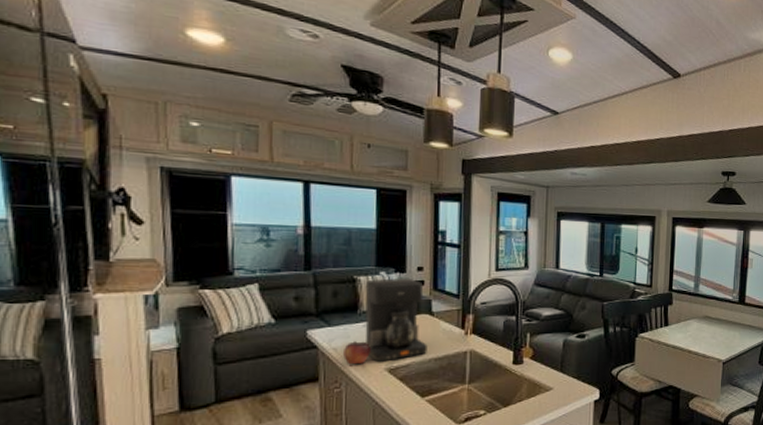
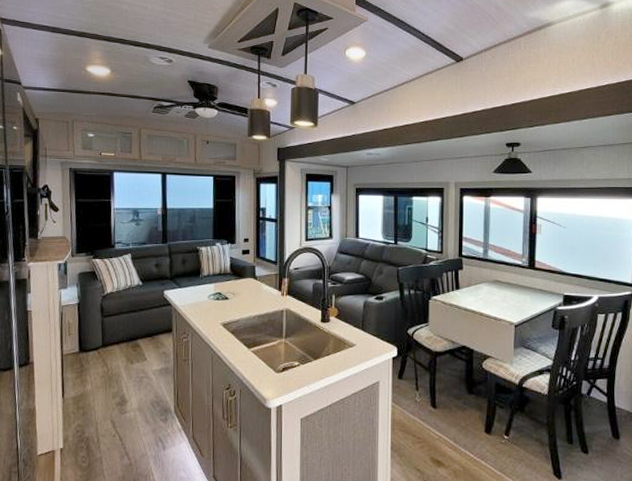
fruit: present [343,341,370,365] -> none [190,300,209,320]
coffee maker: present [365,277,428,362] -> none [205,247,252,318]

